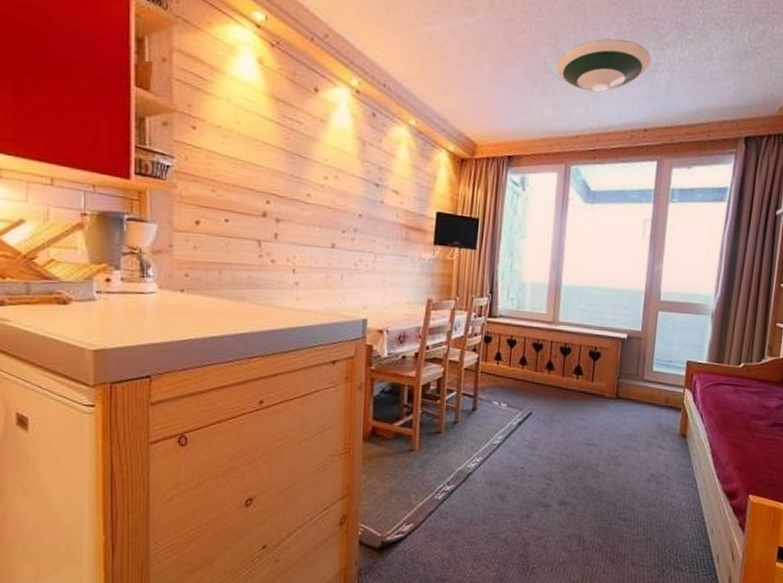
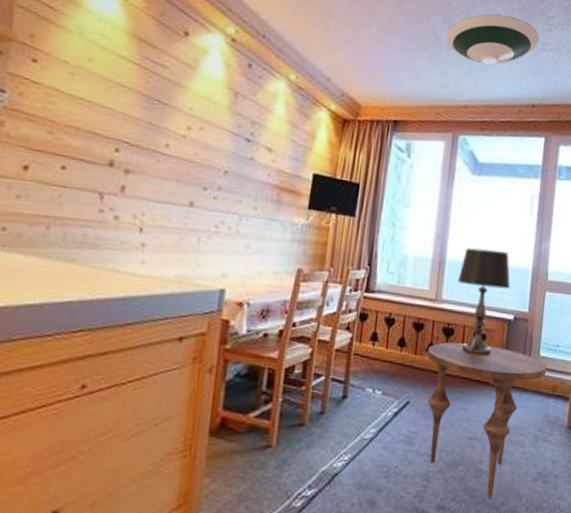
side table: none [547,360,660,495] -> present [427,342,547,498]
table lamp: none [572,273,624,372] -> present [457,247,511,356]

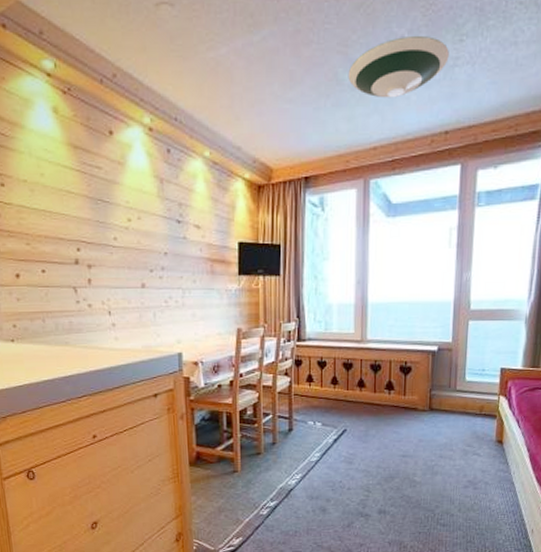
side table: present [427,342,547,498] -> none [359,375,473,503]
table lamp: present [457,247,511,356] -> none [380,288,433,385]

